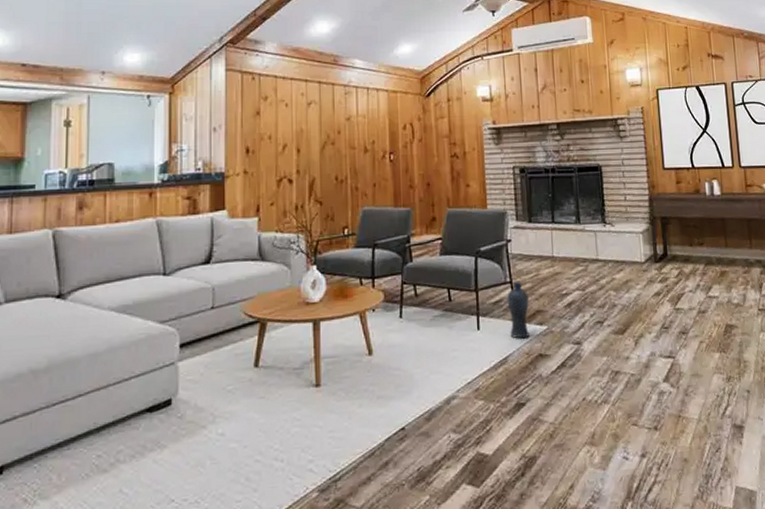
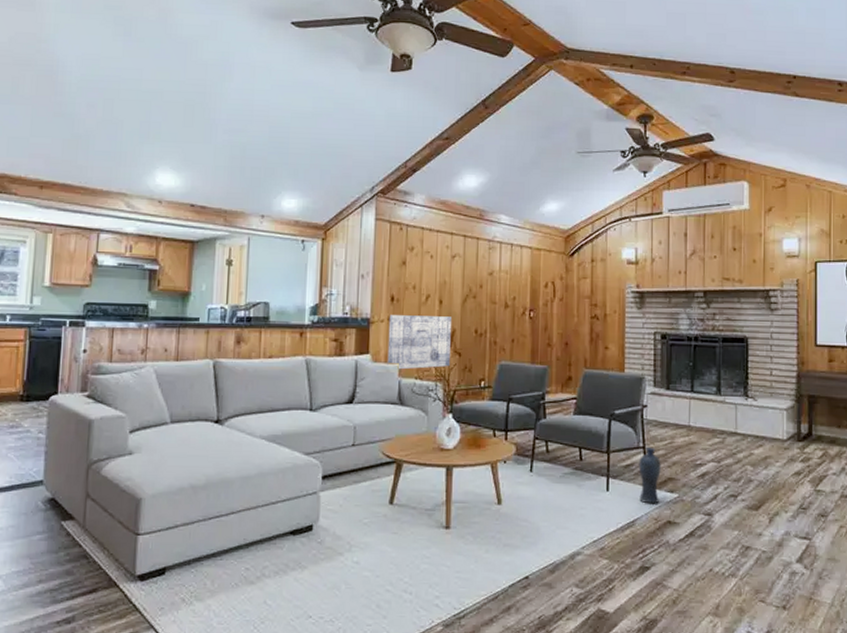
wall art: none [245,165,311,224] -> present [387,315,451,370]

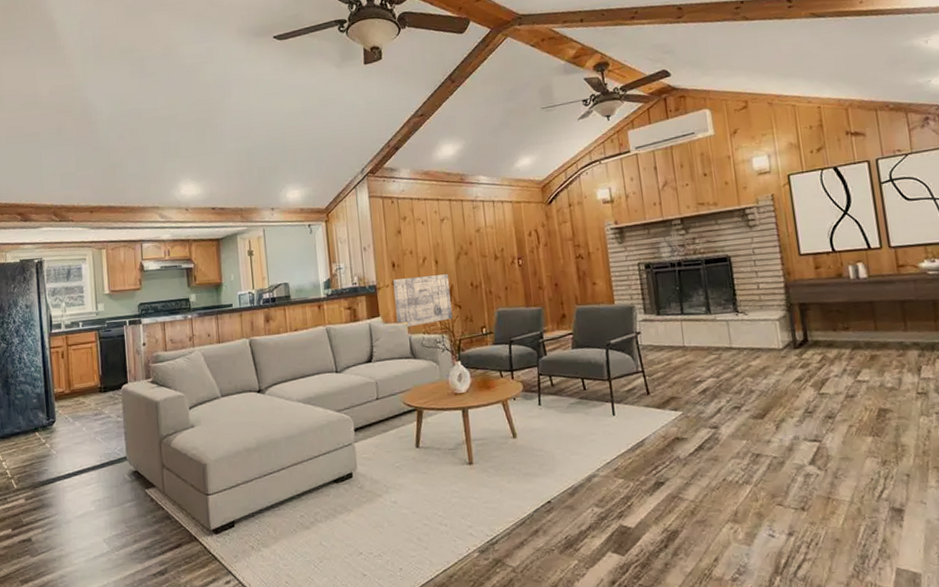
vase: present [639,448,661,504] -> none [640,371,665,424]

